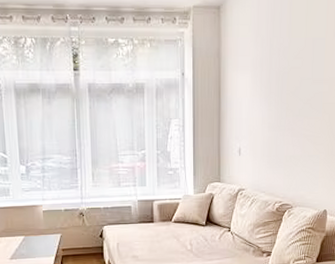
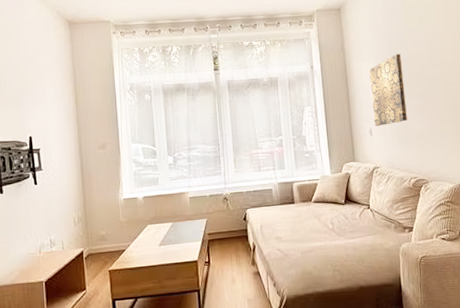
wall art: none [244,65,281,145] -> present [369,54,407,126]

